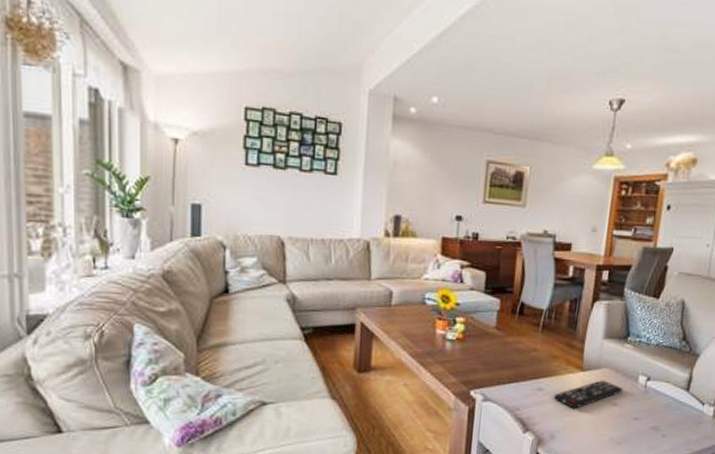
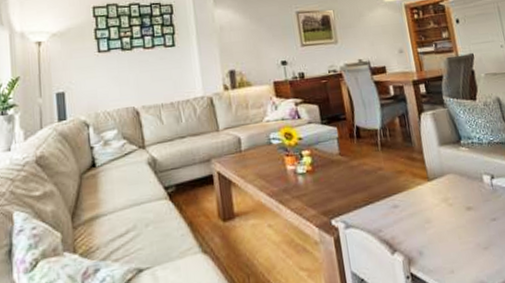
remote control: present [554,380,623,409] -> none [410,186,472,220]

